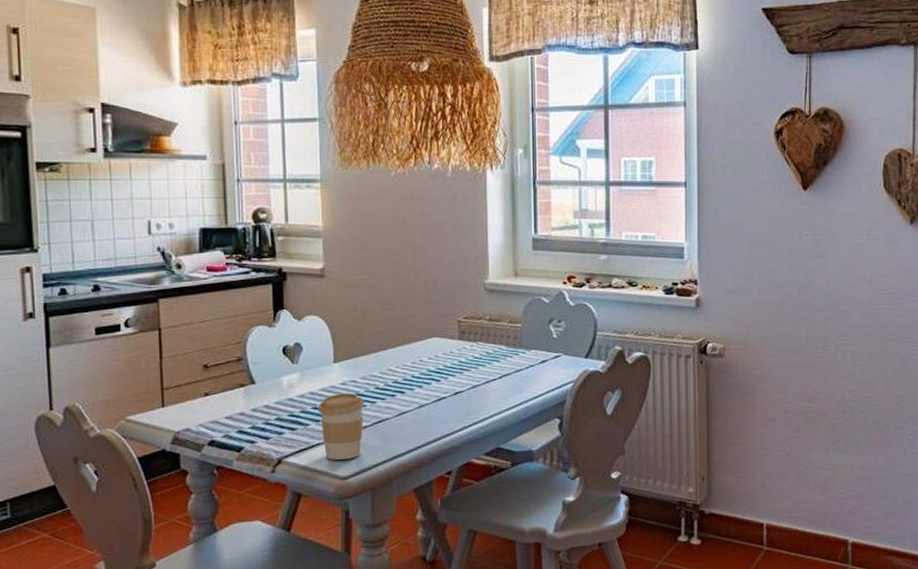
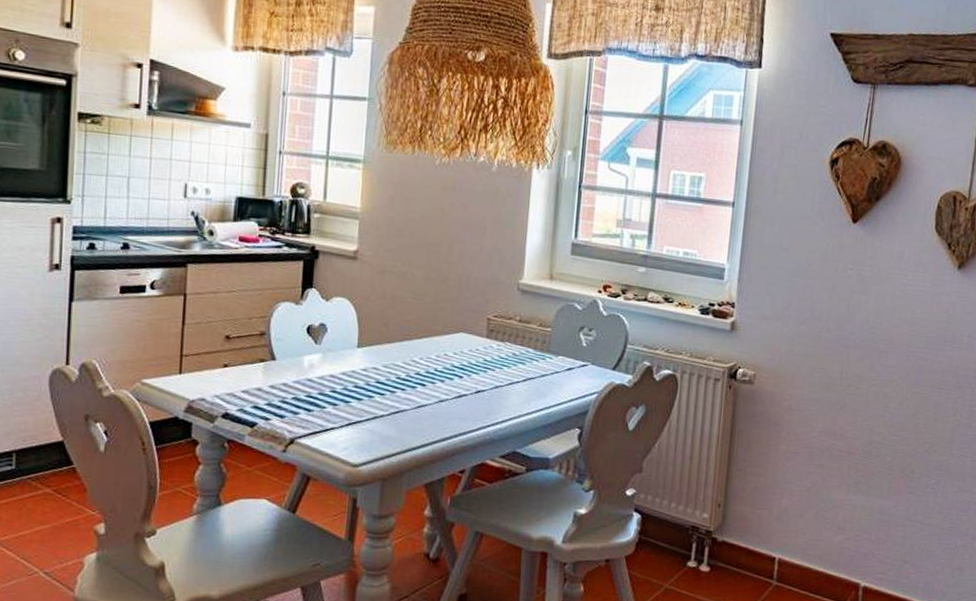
coffee cup: present [318,393,365,460] -> none [336,379,384,447]

